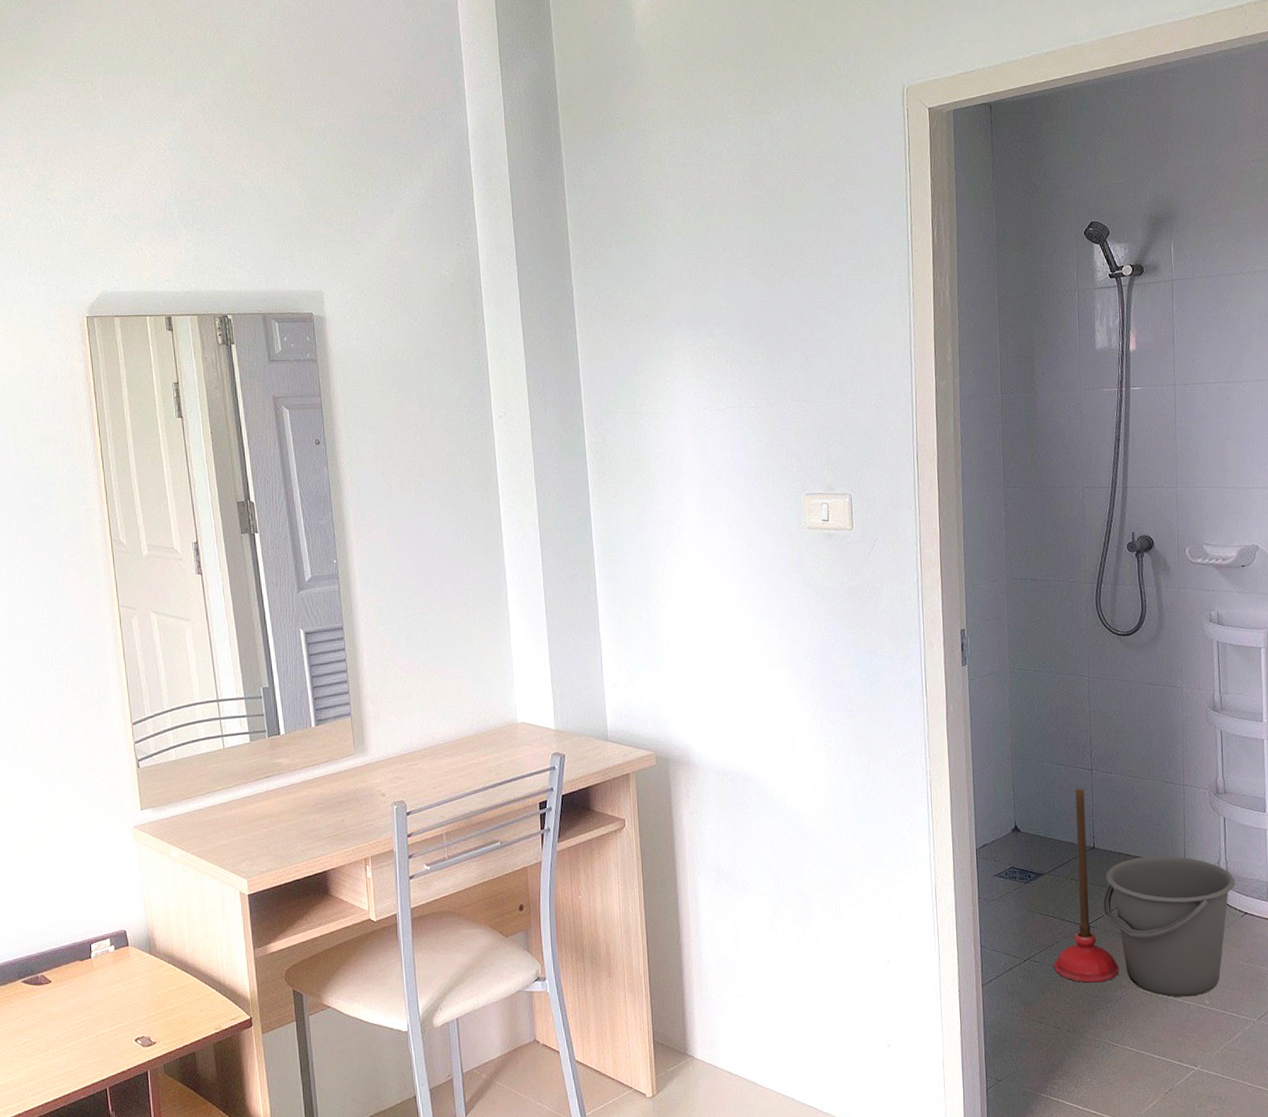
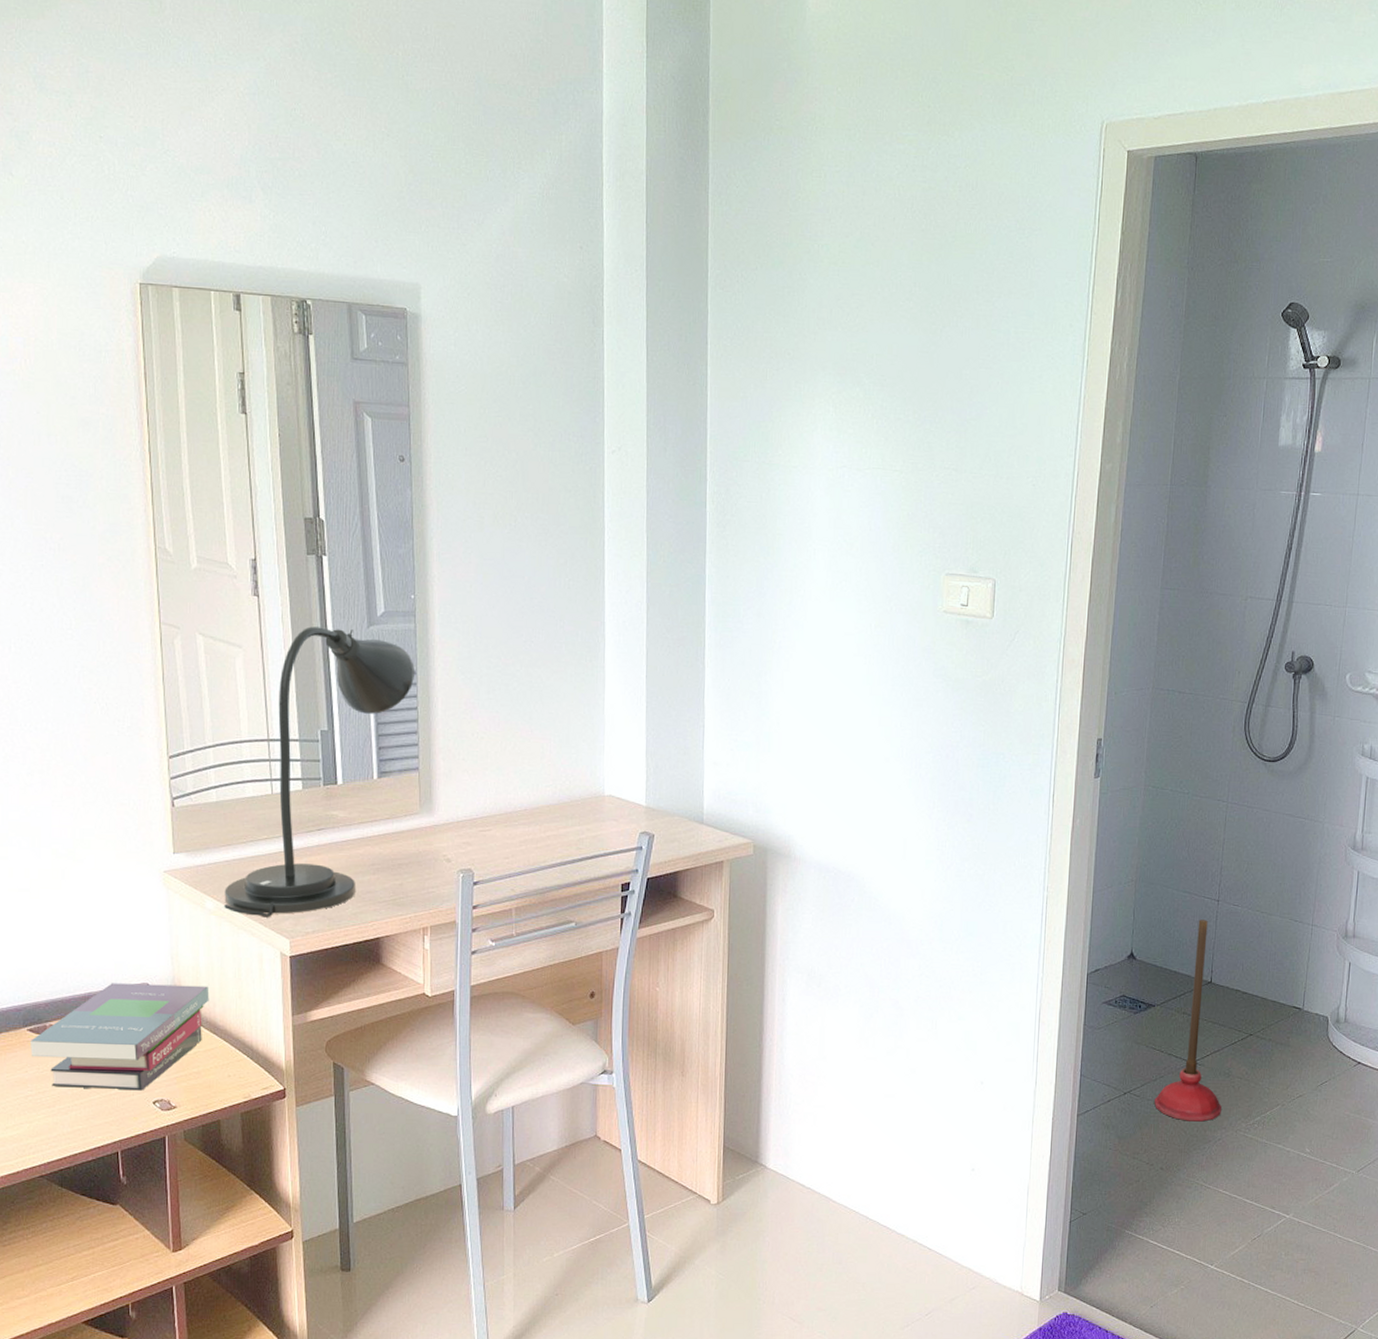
books: none [25,928,180,1033] -> present [31,983,209,1091]
desk lamp: none [187,596,341,861] -> present [224,626,415,918]
bucket: present [1102,855,1235,997] -> none [1211,996,1352,1144]

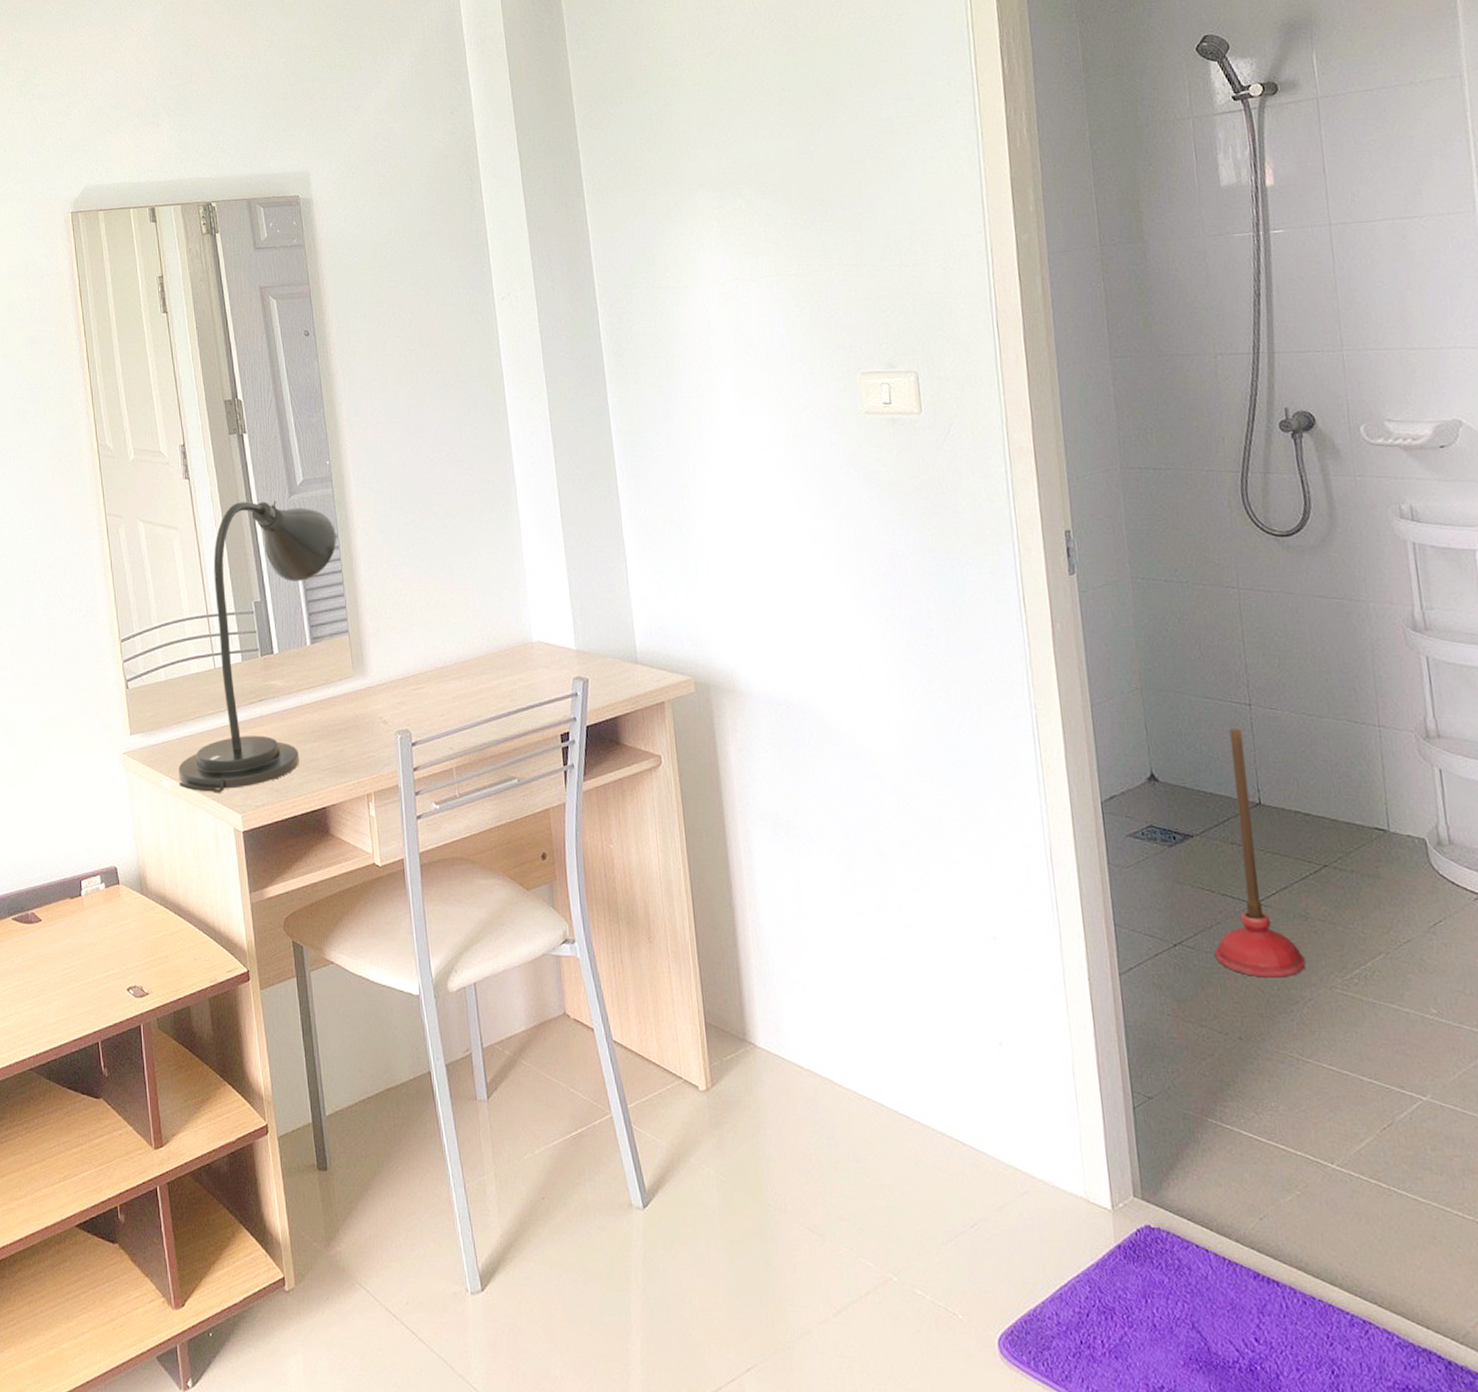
books: present [31,983,209,1091] -> none [15,866,172,978]

